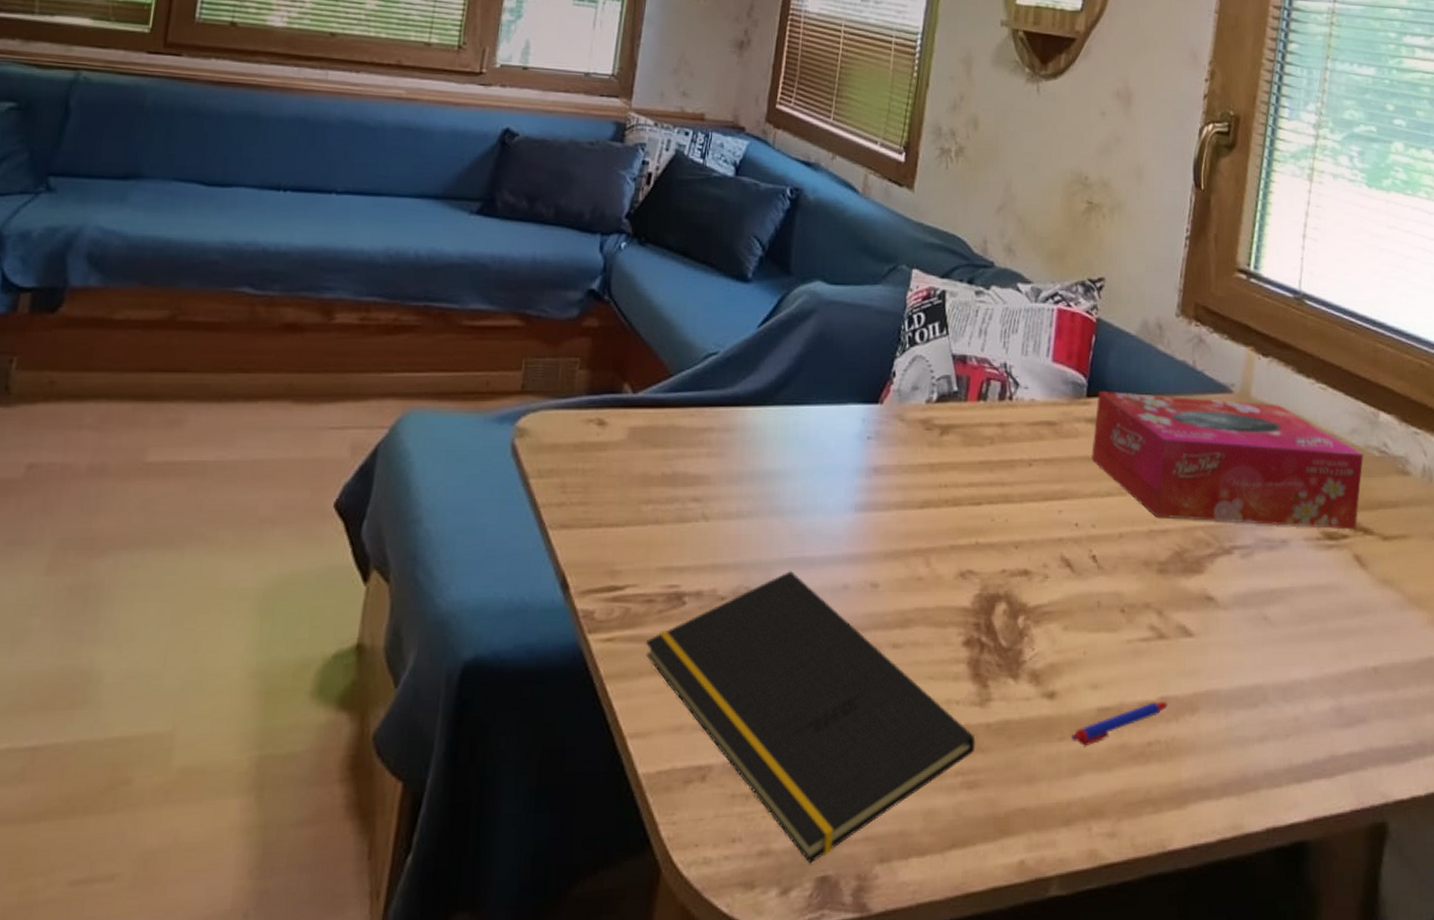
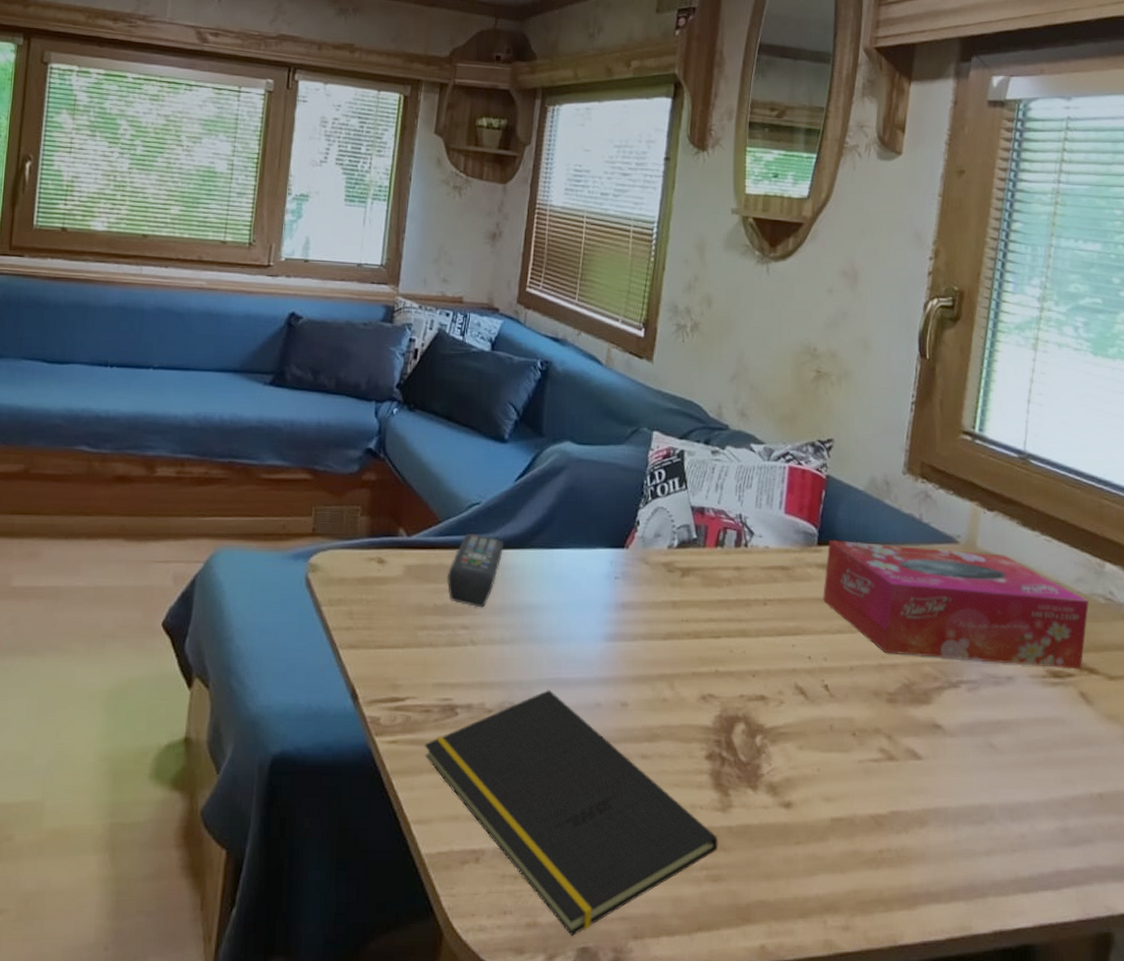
remote control: none [677,389,744,476] -> present [446,533,504,608]
pen: present [1071,701,1169,747] -> none [806,814,899,851]

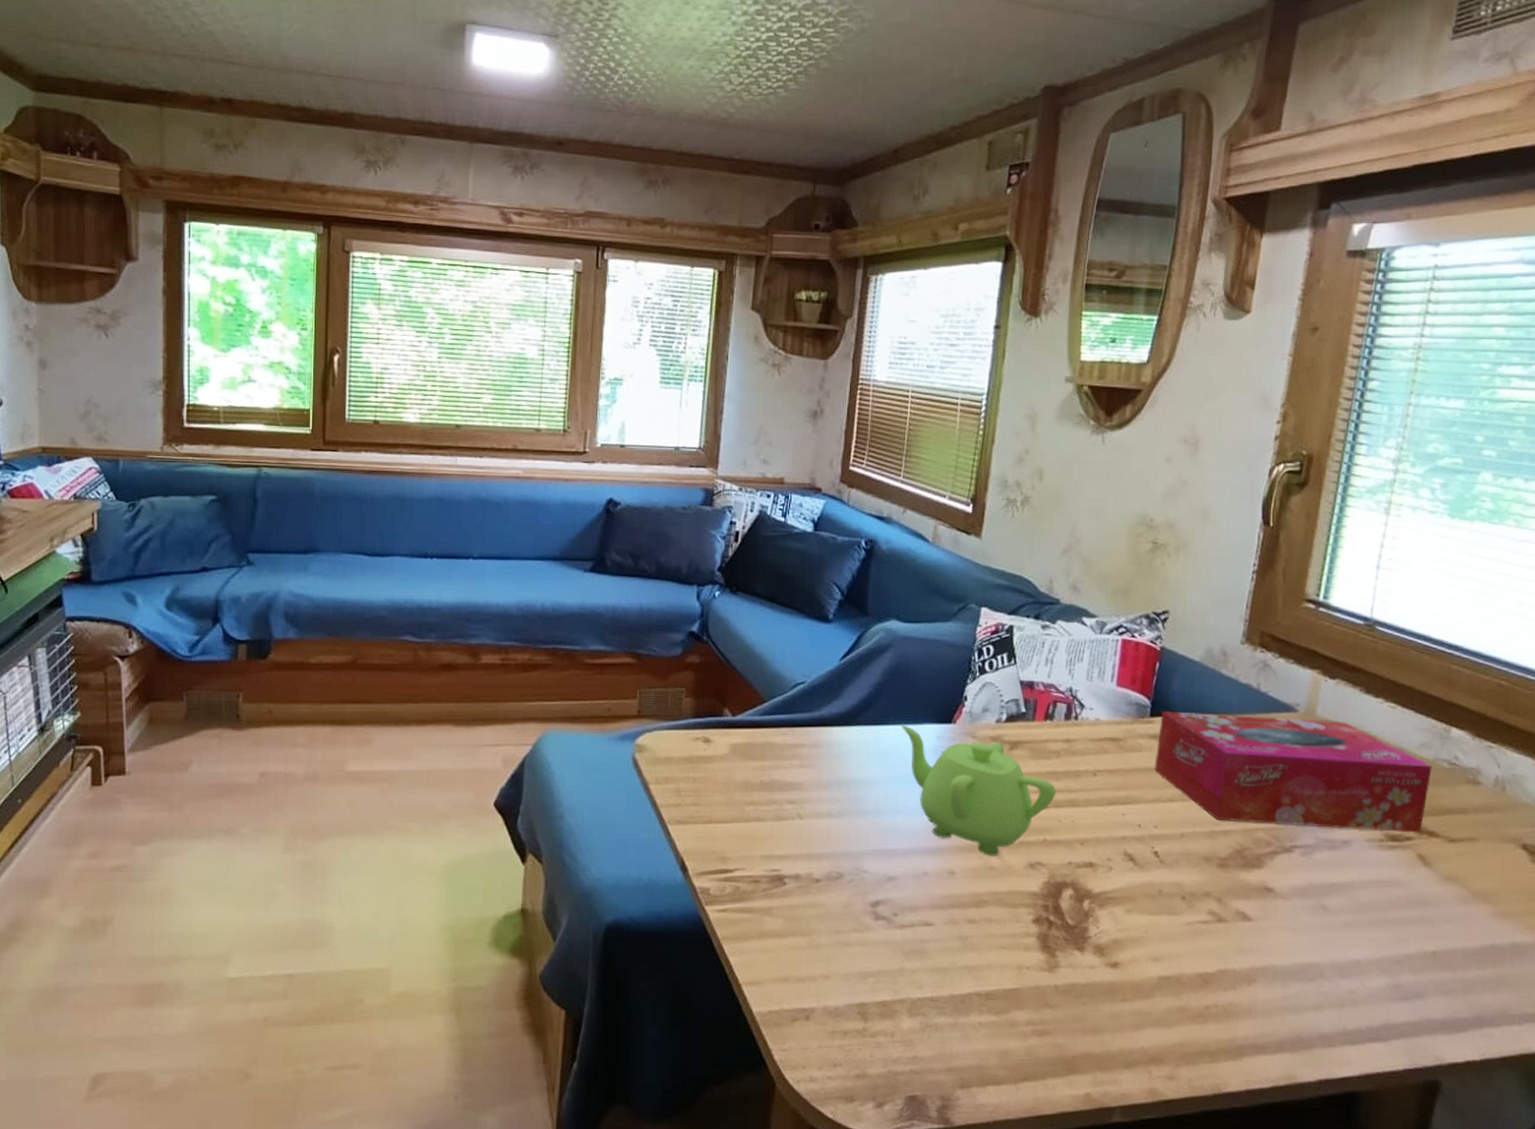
notepad: present [424,690,718,937] -> none [753,860,1045,1086]
remote control: present [446,533,504,608] -> none [772,712,830,784]
teapot: none [575,549,728,688] -> present [901,725,1057,856]

